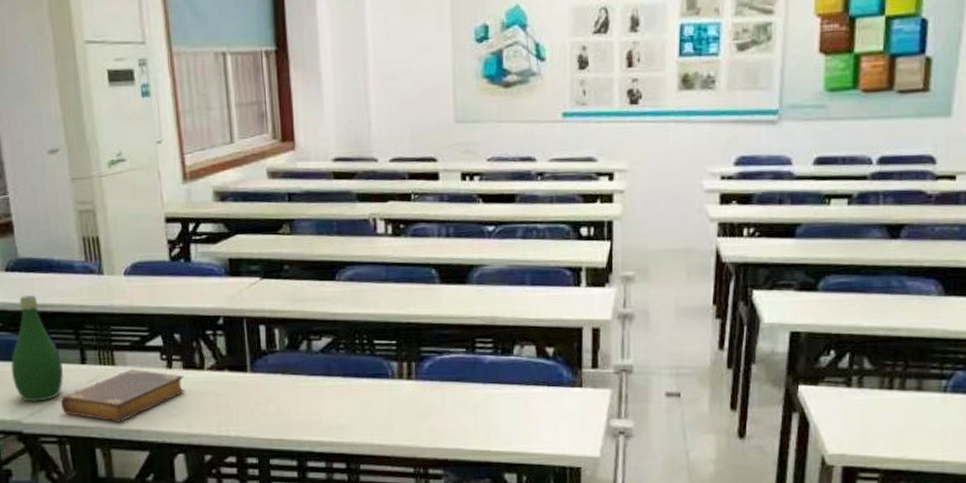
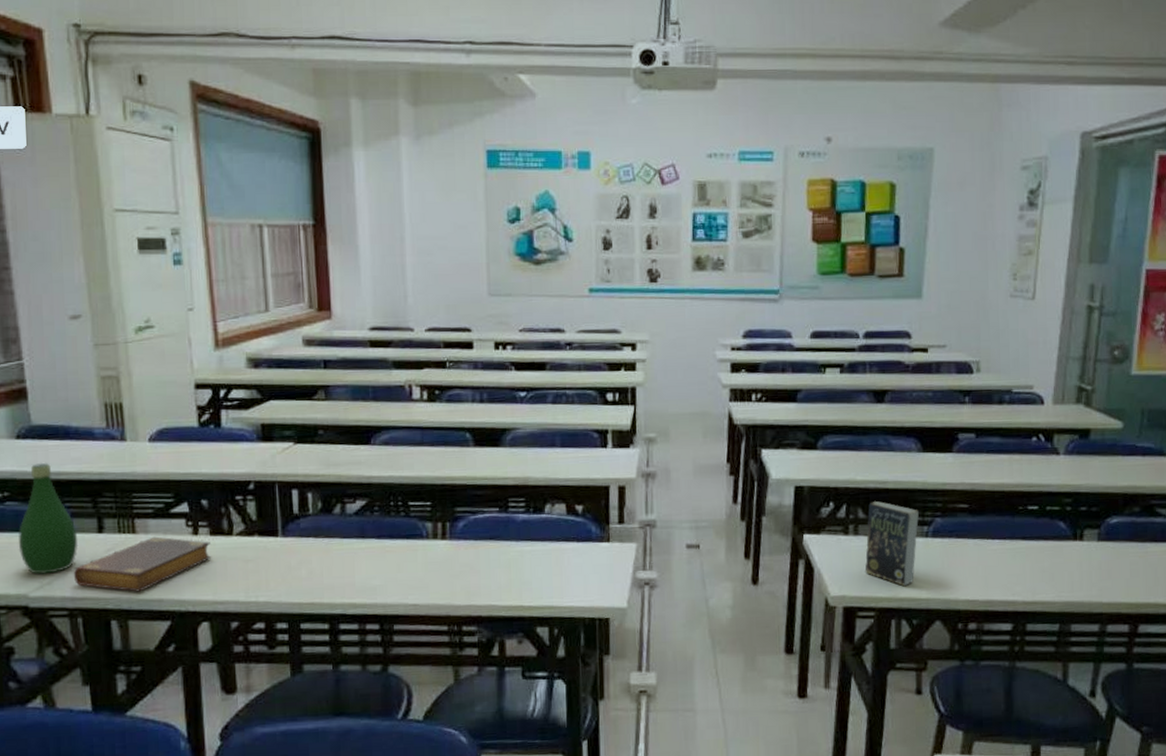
book: none [869,351,936,446] -> present [864,501,919,586]

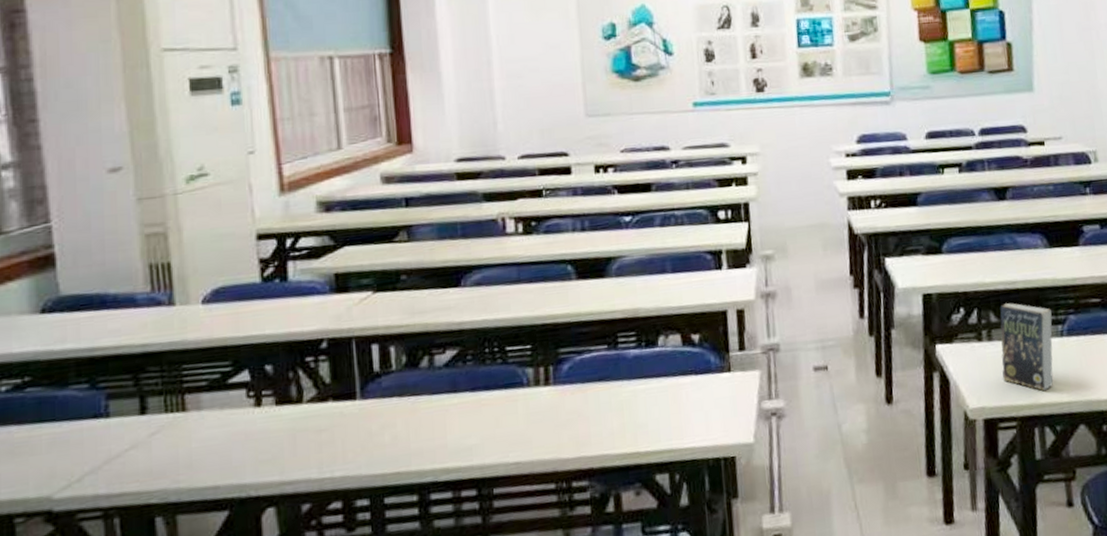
bottle: present [18,462,79,574] -> none [41,337,116,471]
book: present [73,536,212,592] -> none [108,412,278,481]

